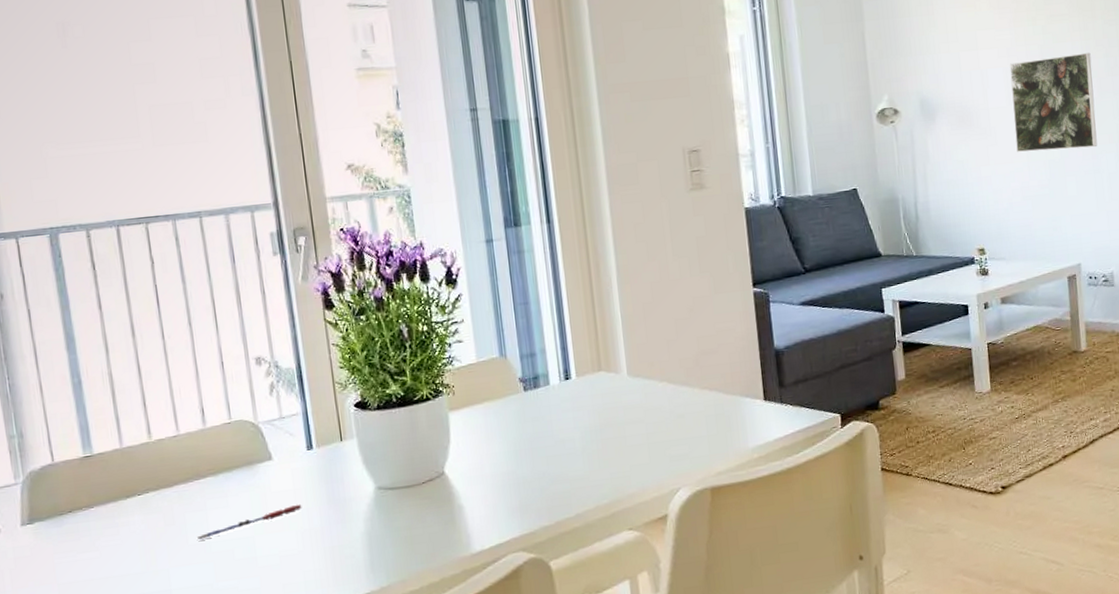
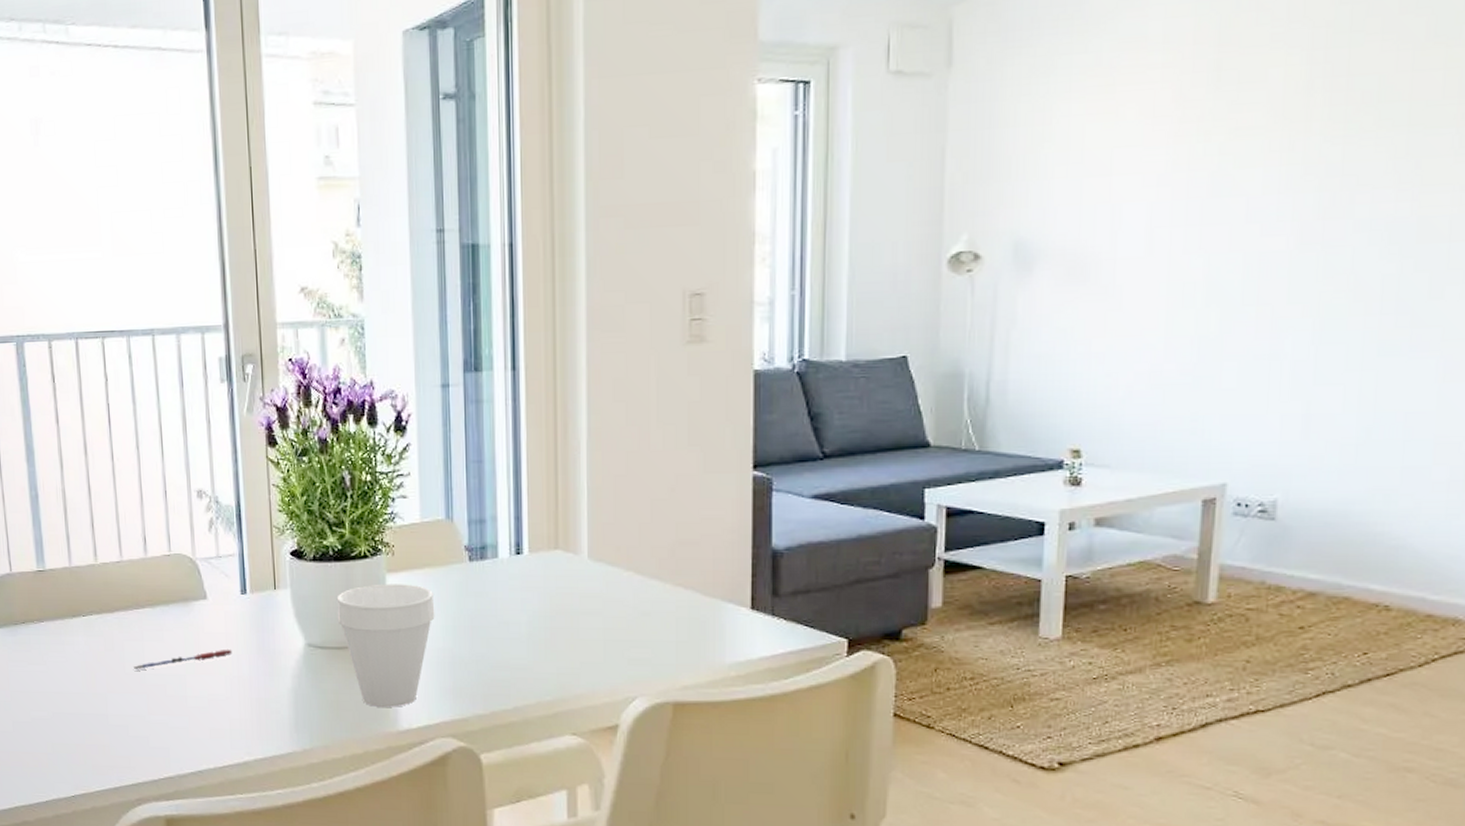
cup: none [403,418,498,536] -> present [336,584,435,707]
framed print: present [1009,52,1098,152] -> none [1151,184,1293,323]

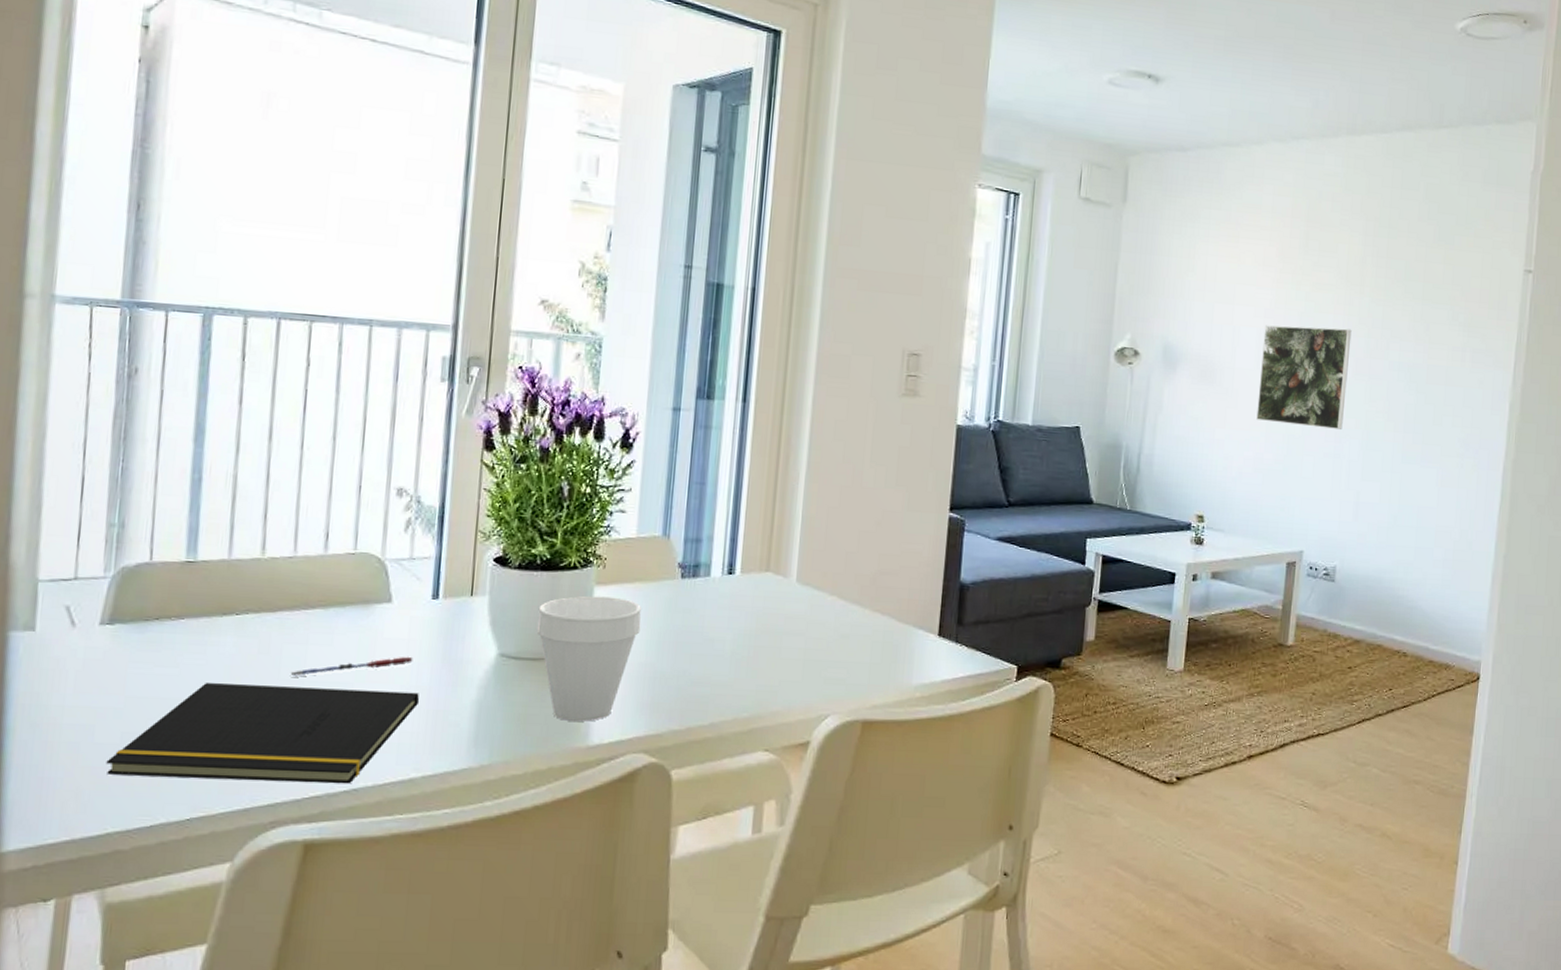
notepad: none [6,678,243,767] -> present [106,683,420,784]
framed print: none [1151,184,1293,323] -> present [1256,325,1352,430]

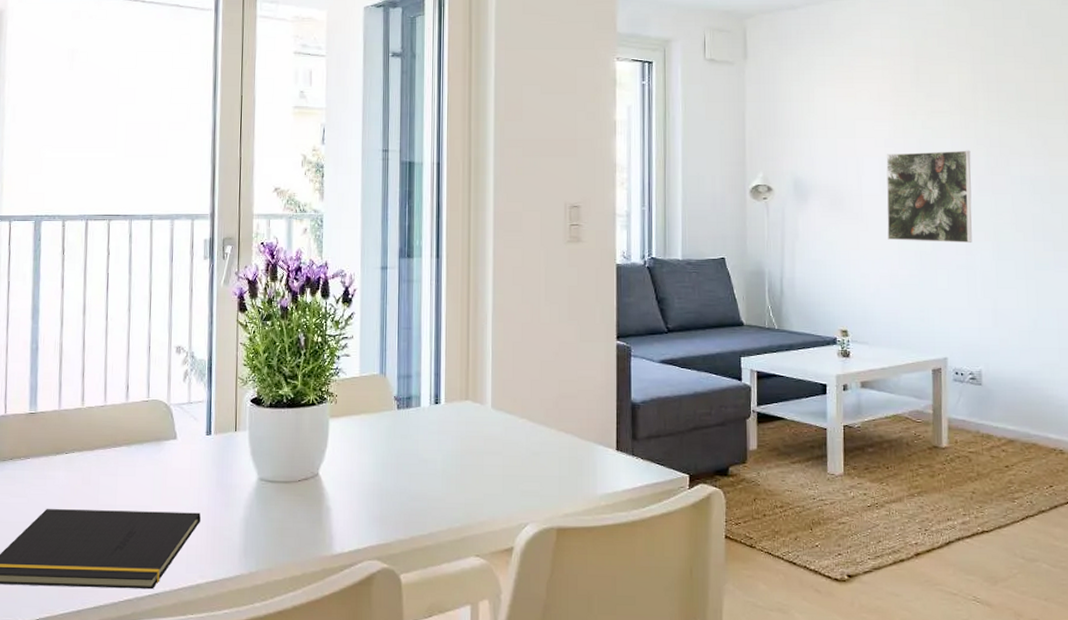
pen: present [291,656,413,677] -> none [106,482,195,502]
cup: present [536,595,643,722] -> none [286,427,368,534]

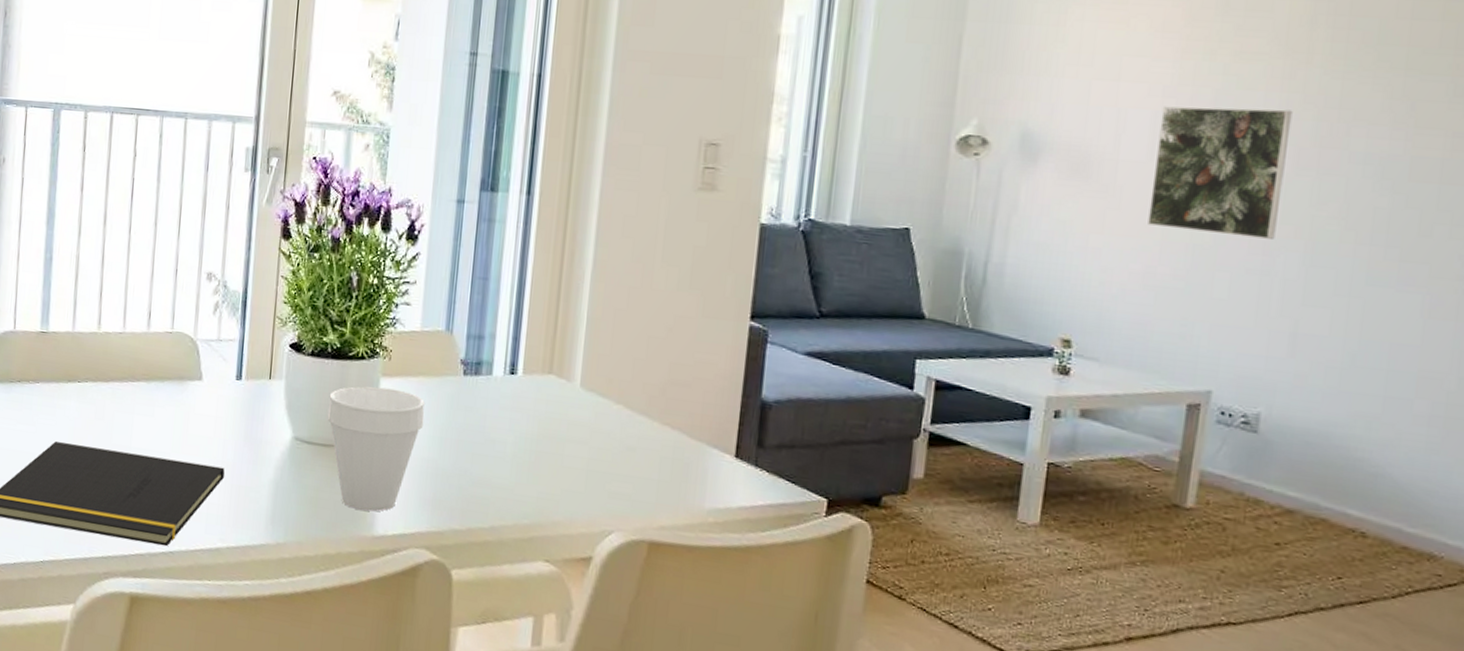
cup: none [286,427,368,534] -> present [327,386,426,512]

